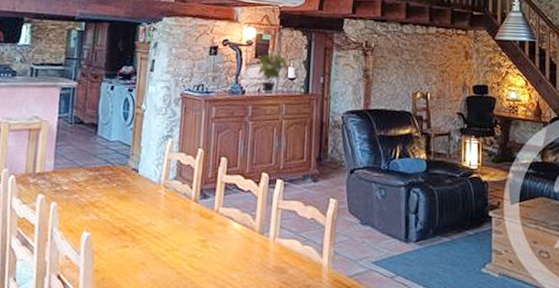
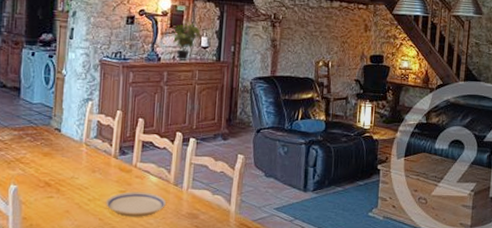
plate: none [185,241,251,271] -> present [106,191,166,217]

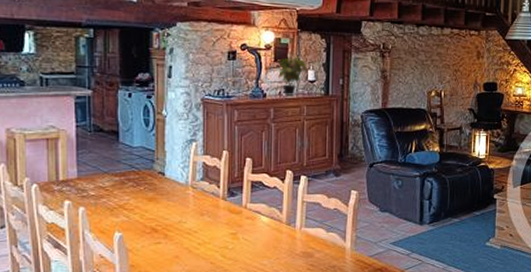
plate: present [106,191,166,217] -> none [217,233,279,259]

